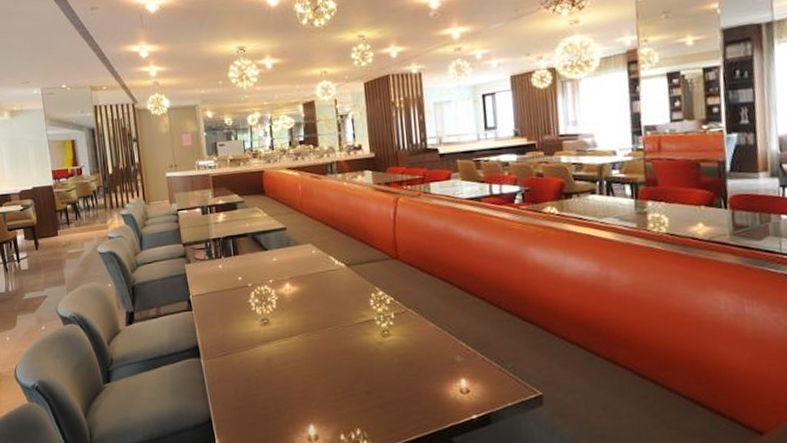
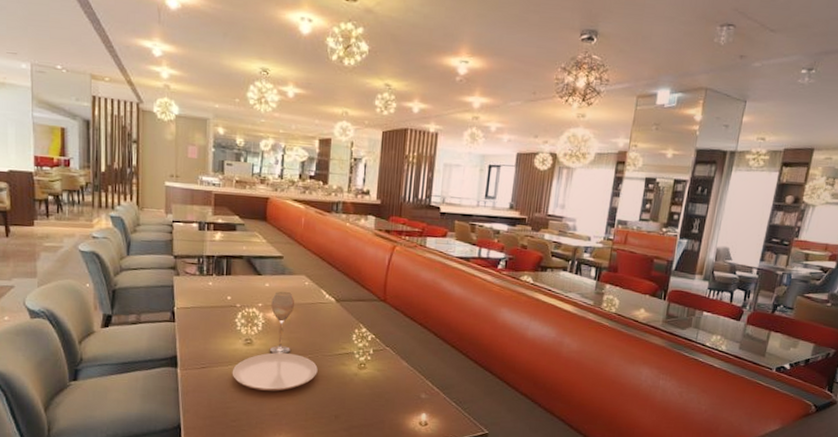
plate: none [253,329,340,373] -> present [232,352,318,392]
wineglass: none [281,263,308,331] -> present [269,291,295,355]

